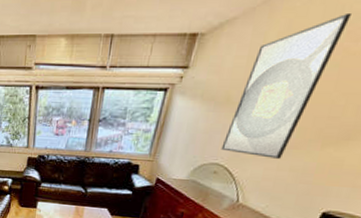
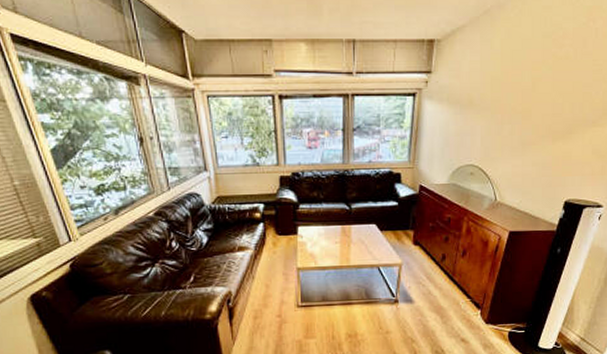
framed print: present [221,12,353,159] -> none [473,23,553,155]

